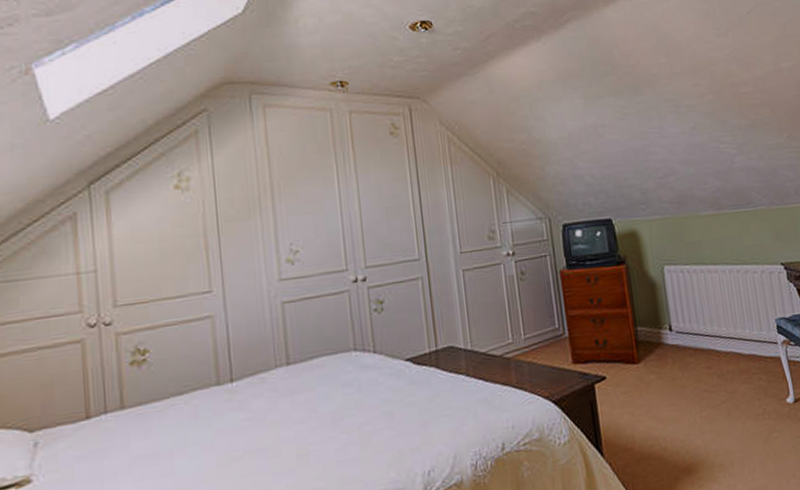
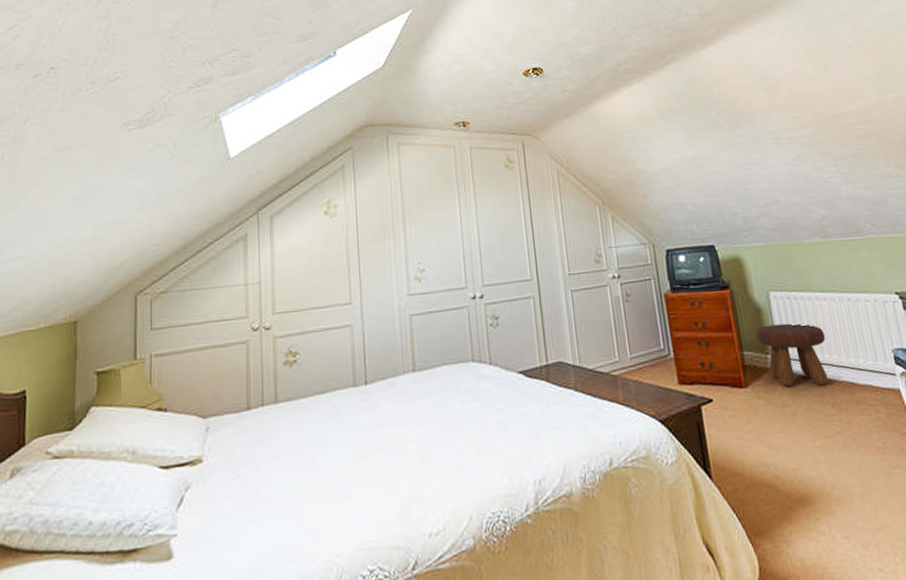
footstool: none [649,296,716,361] -> present [755,323,828,387]

